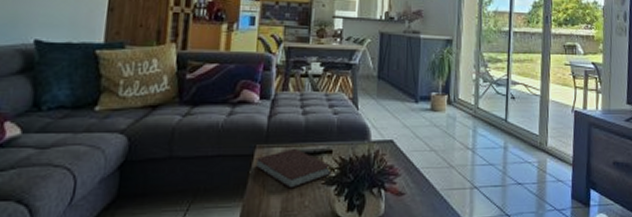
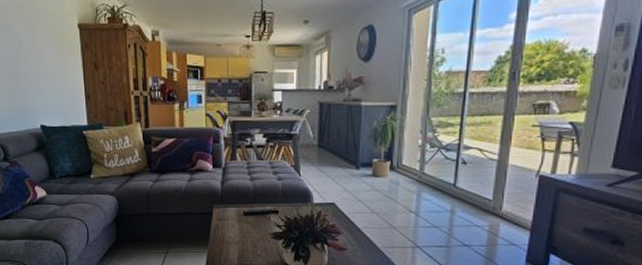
notebook: present [255,147,332,189] -> none [214,208,279,241]

